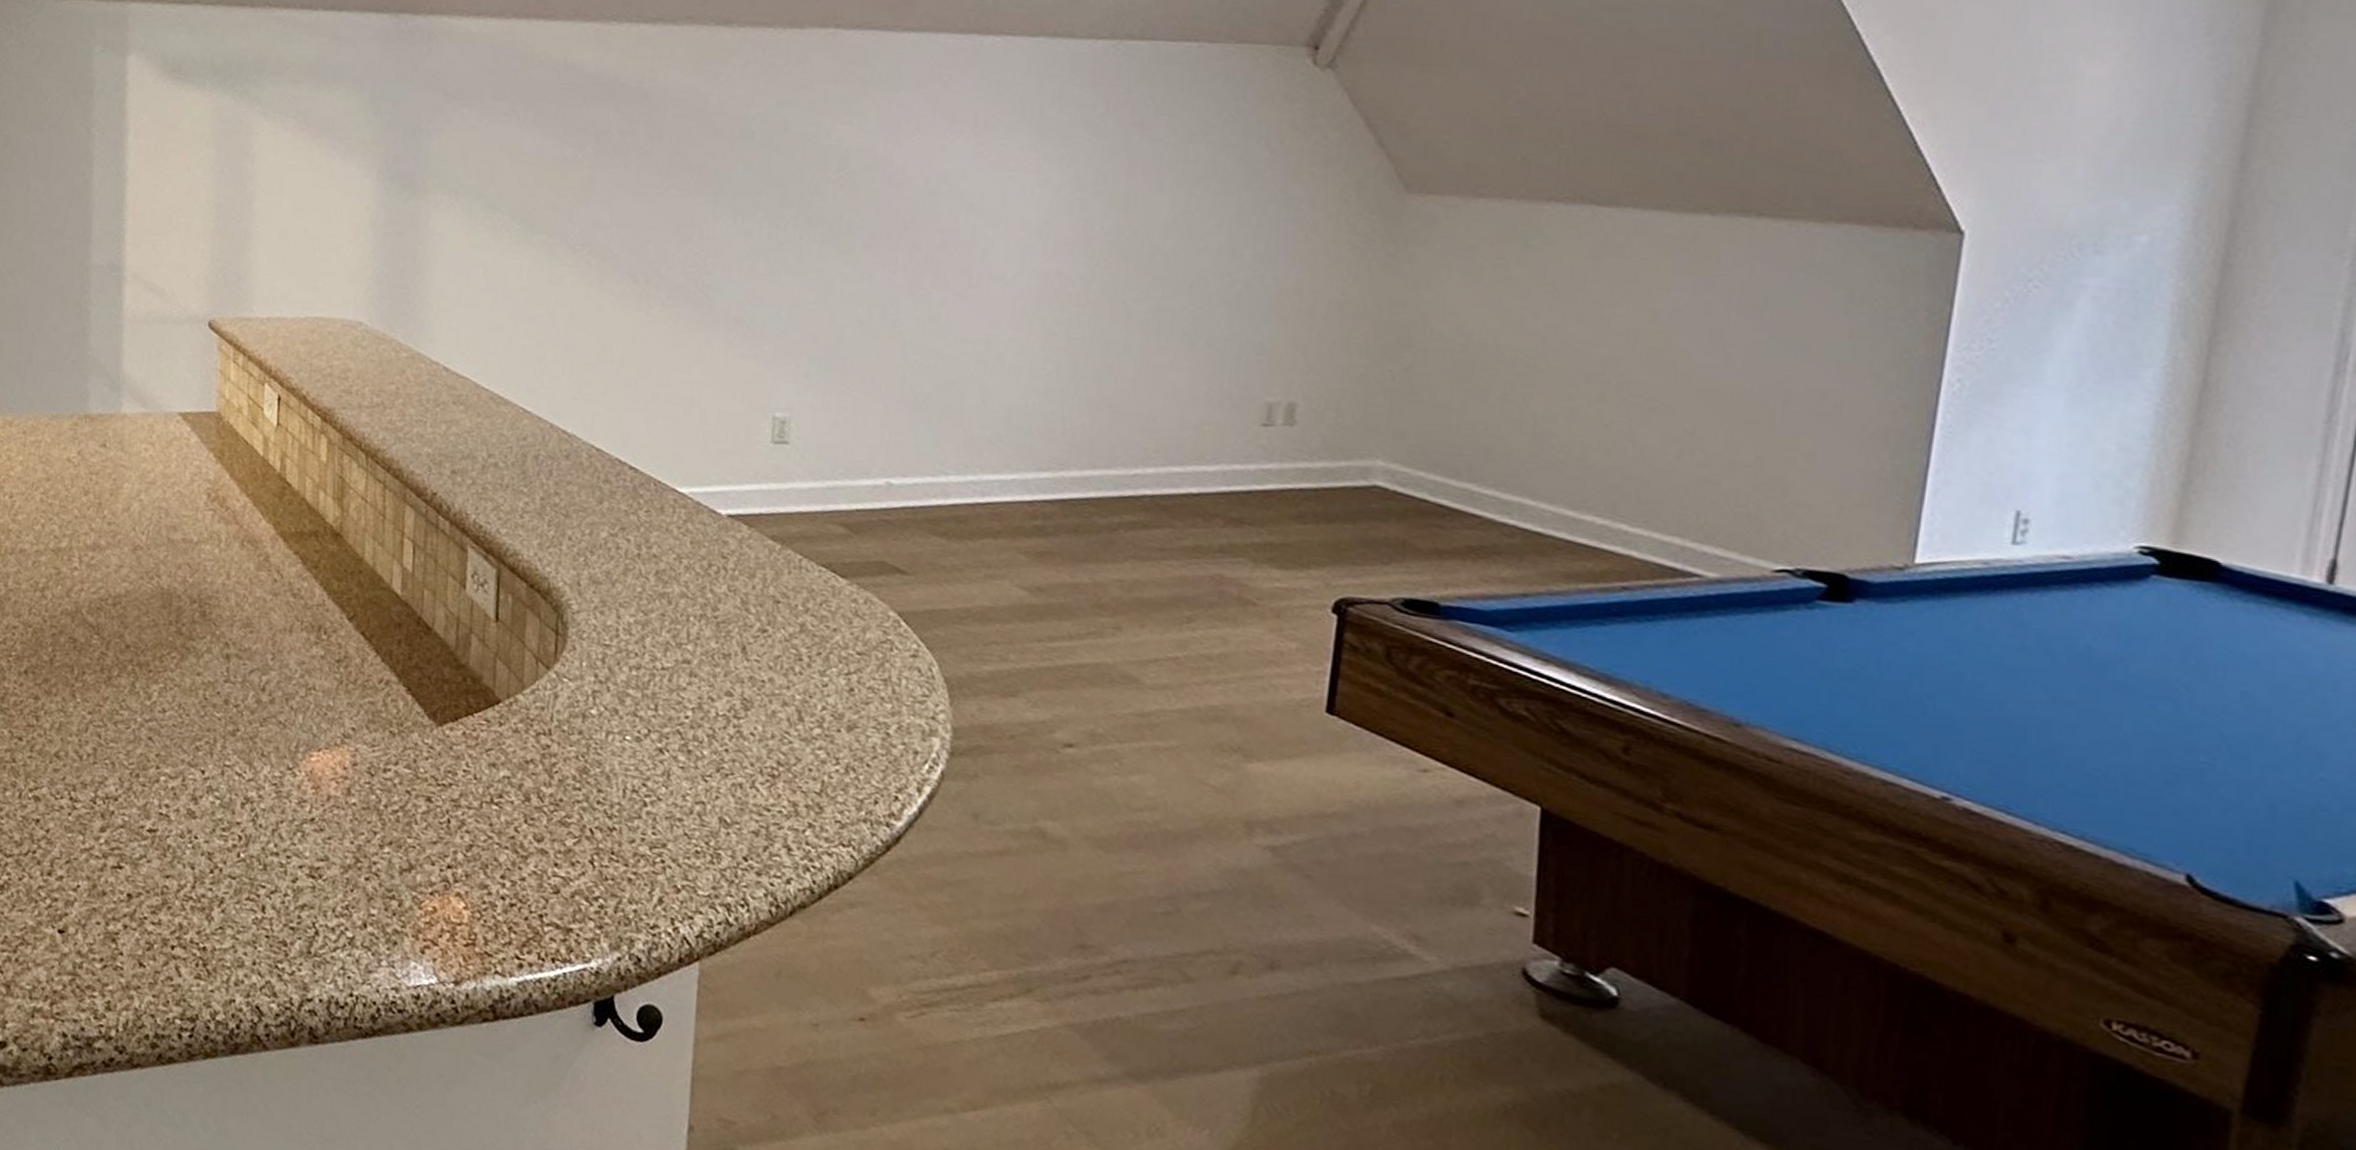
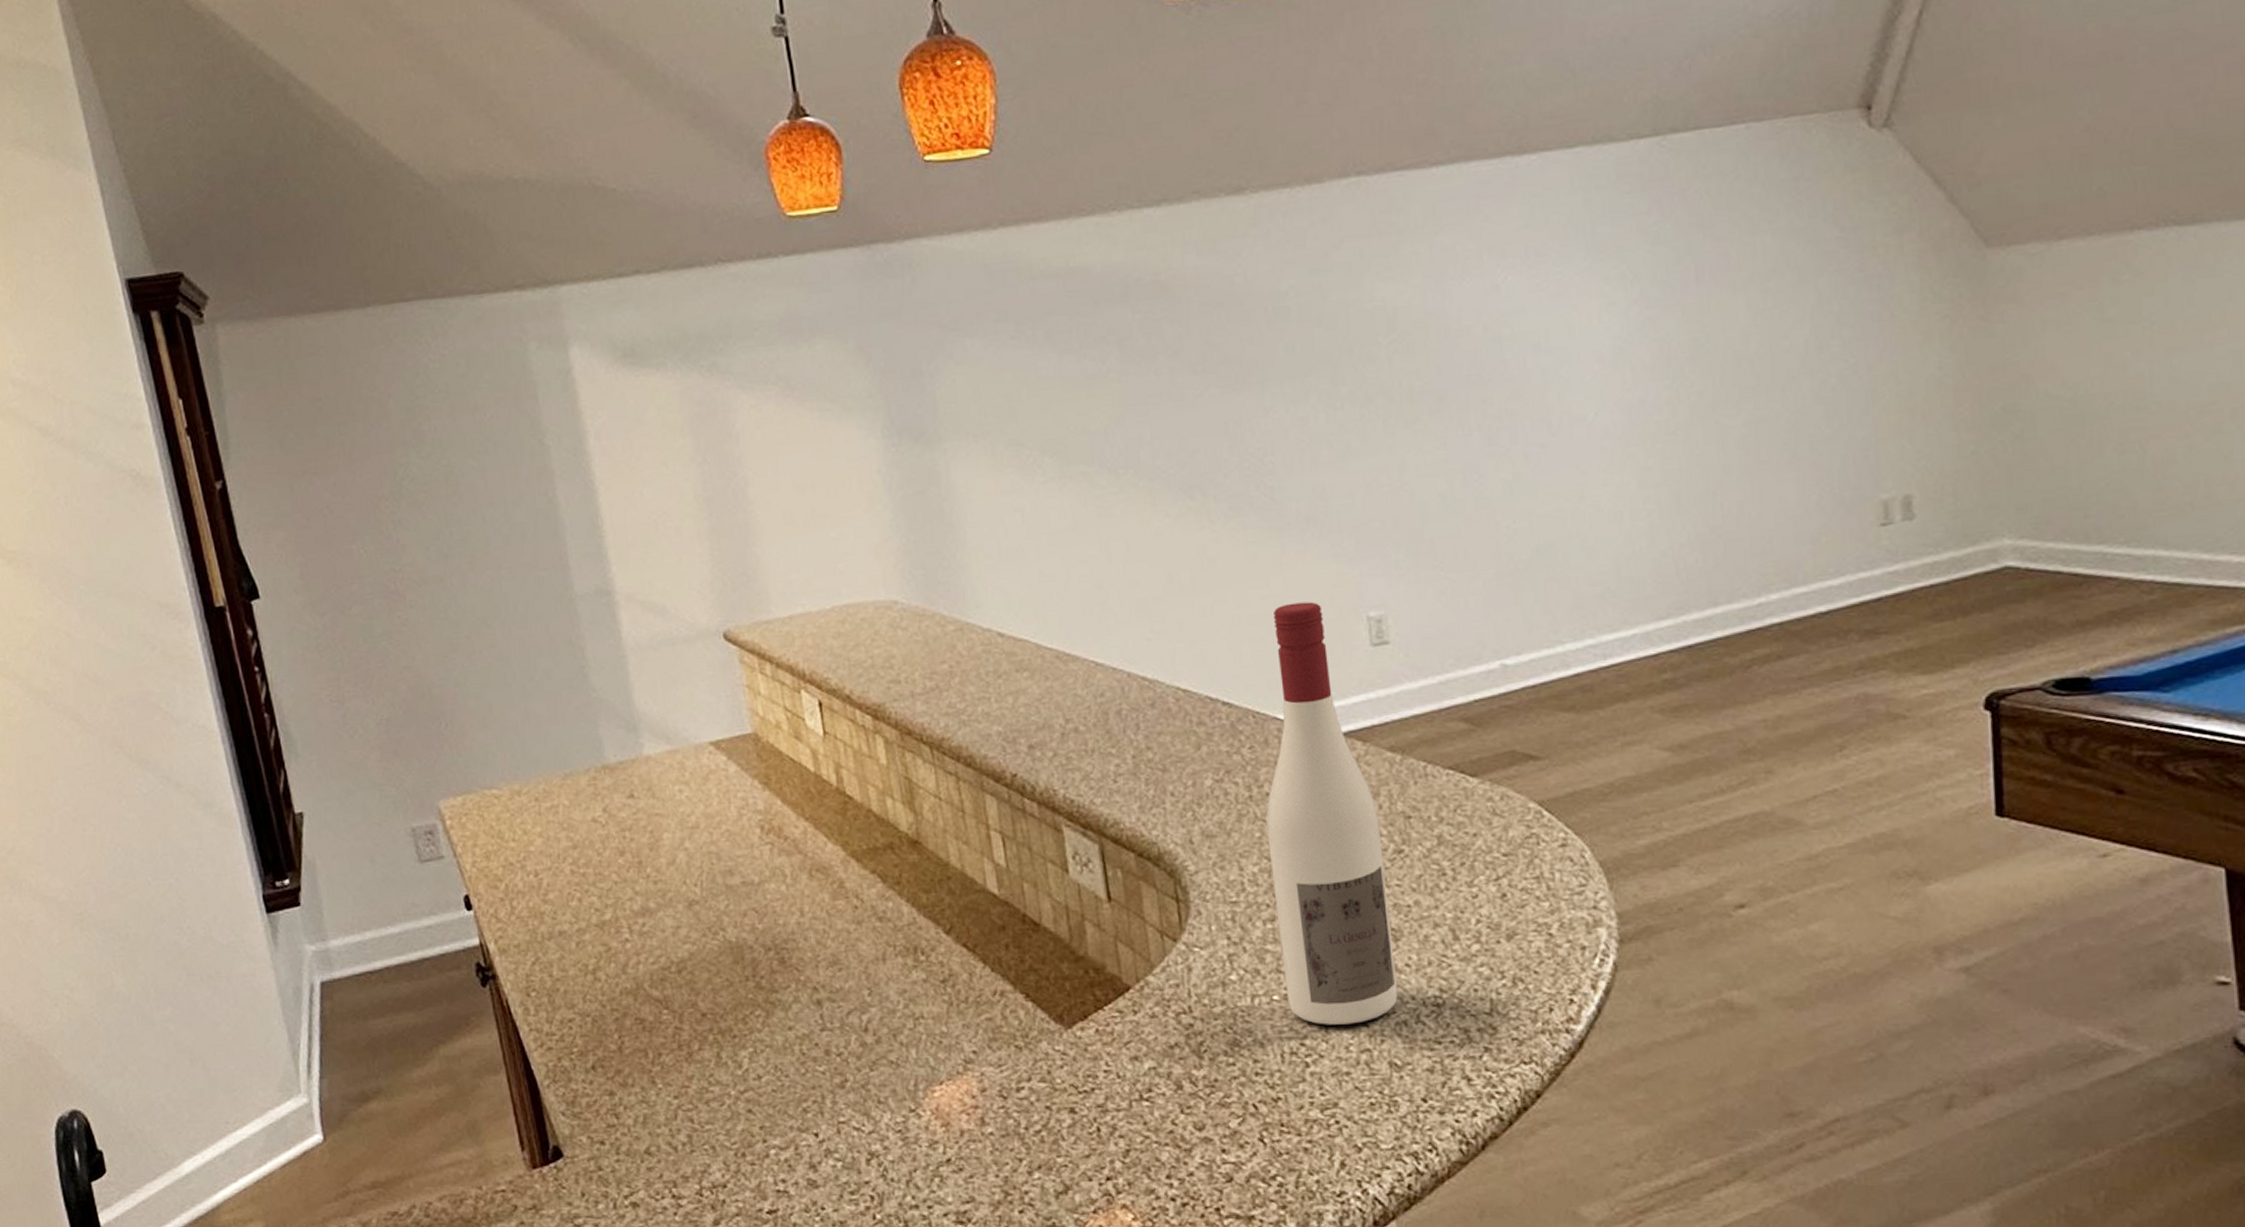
wine bottle: none [638,391,751,777] -> present [1266,601,1399,1025]

